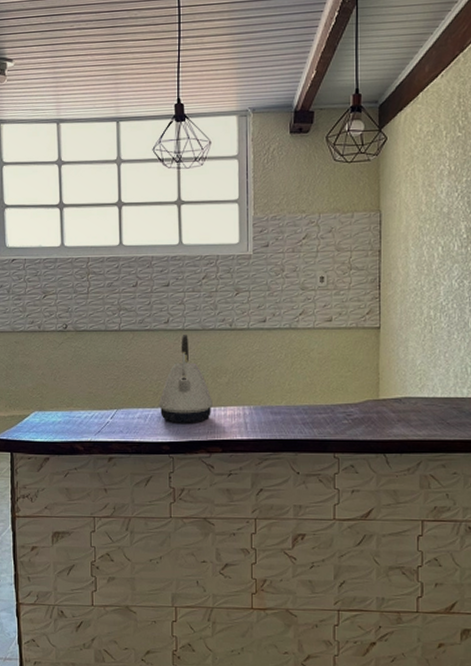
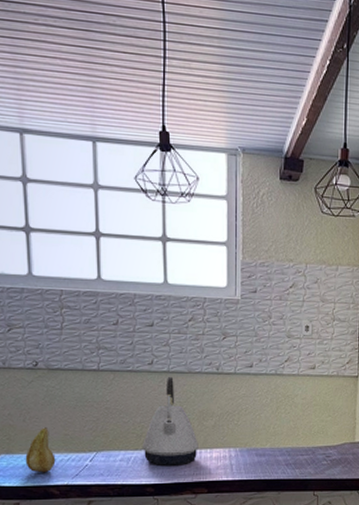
fruit: none [55,386,81,429] -> present [25,427,56,473]

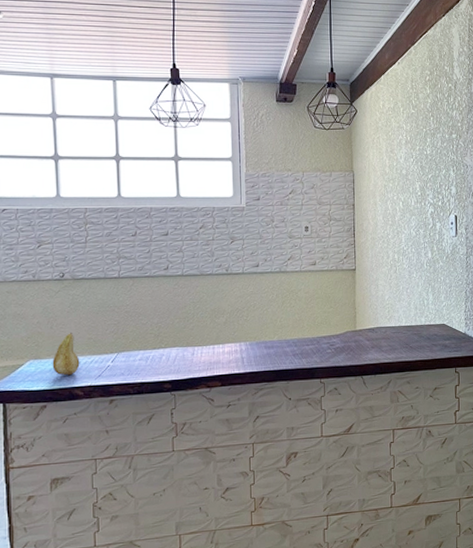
kettle: present [141,376,198,465] -> none [159,279,212,362]

